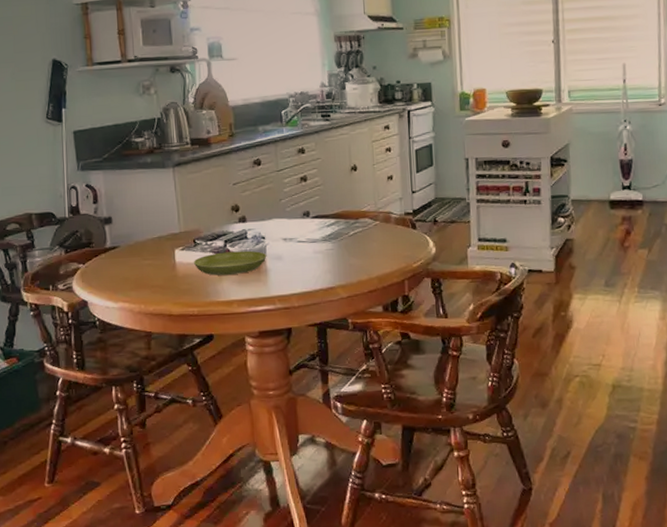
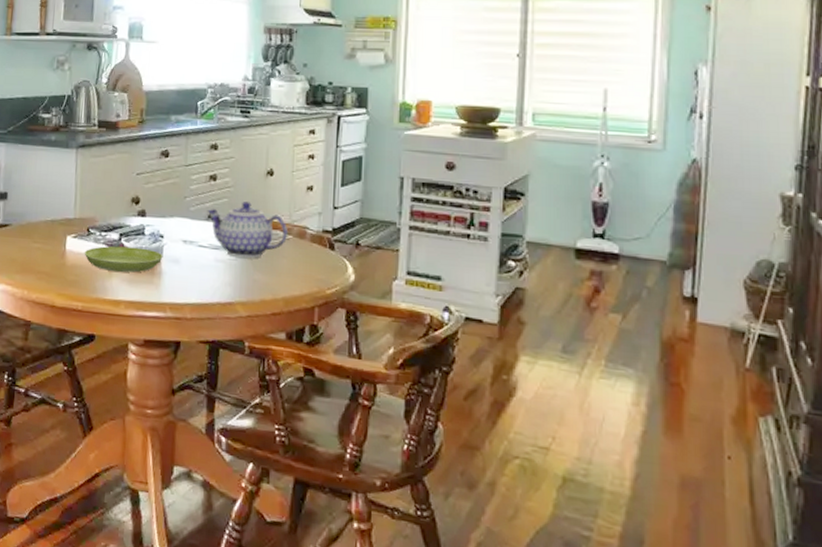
teapot: none [301,197,376,247] -> present [207,202,289,258]

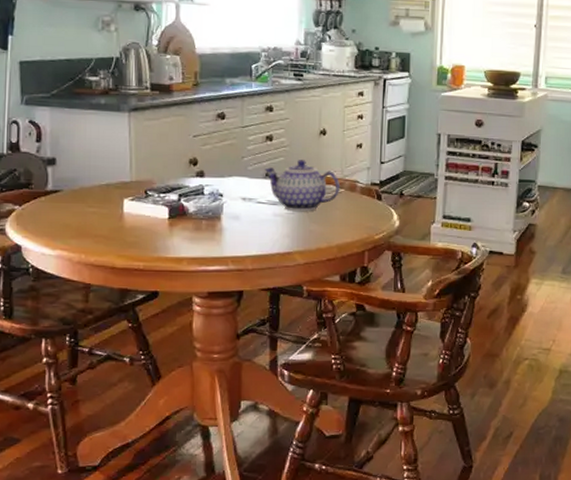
saucer: present [84,246,163,273] -> none [143,206,223,231]

